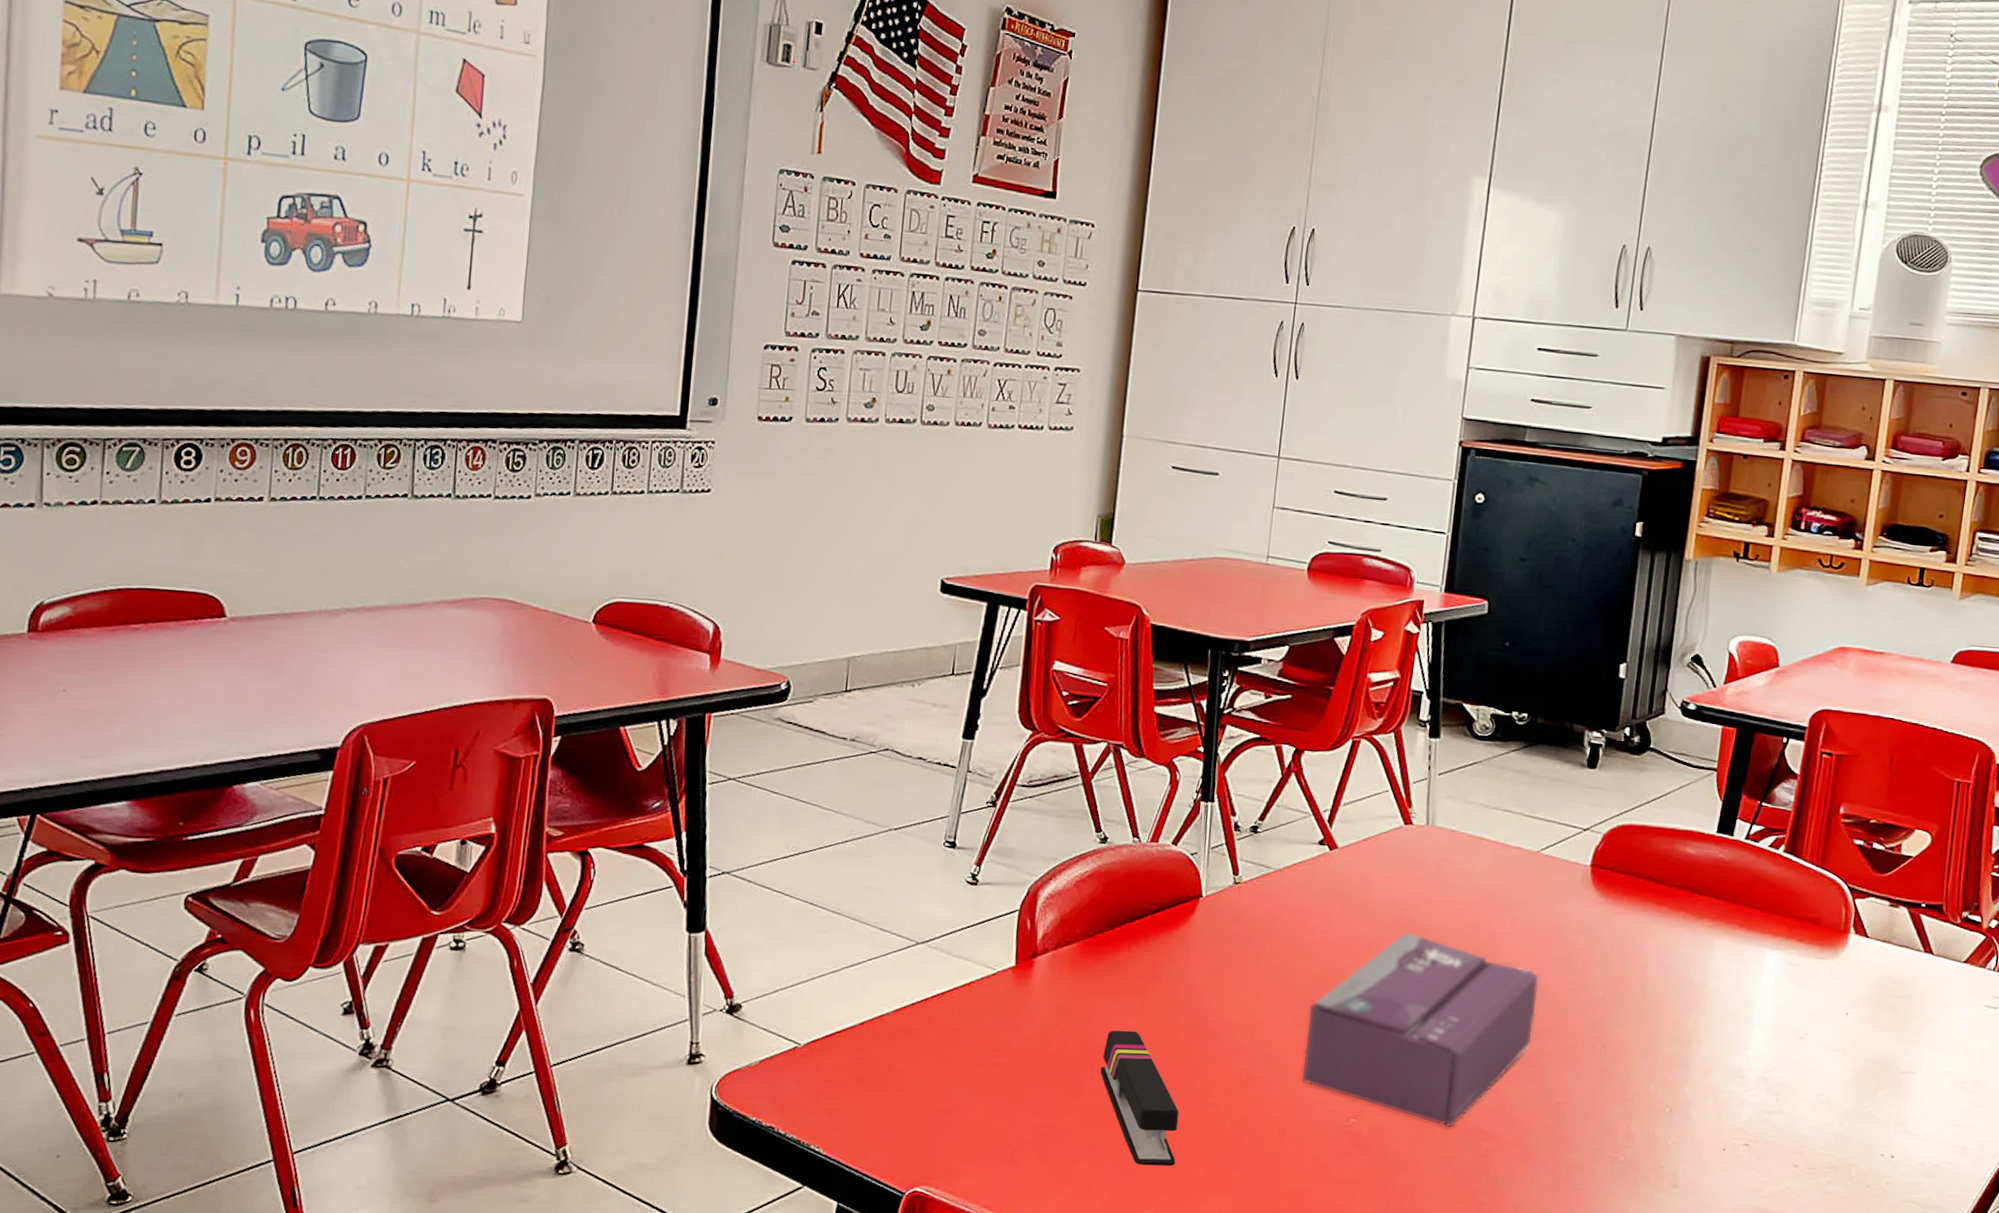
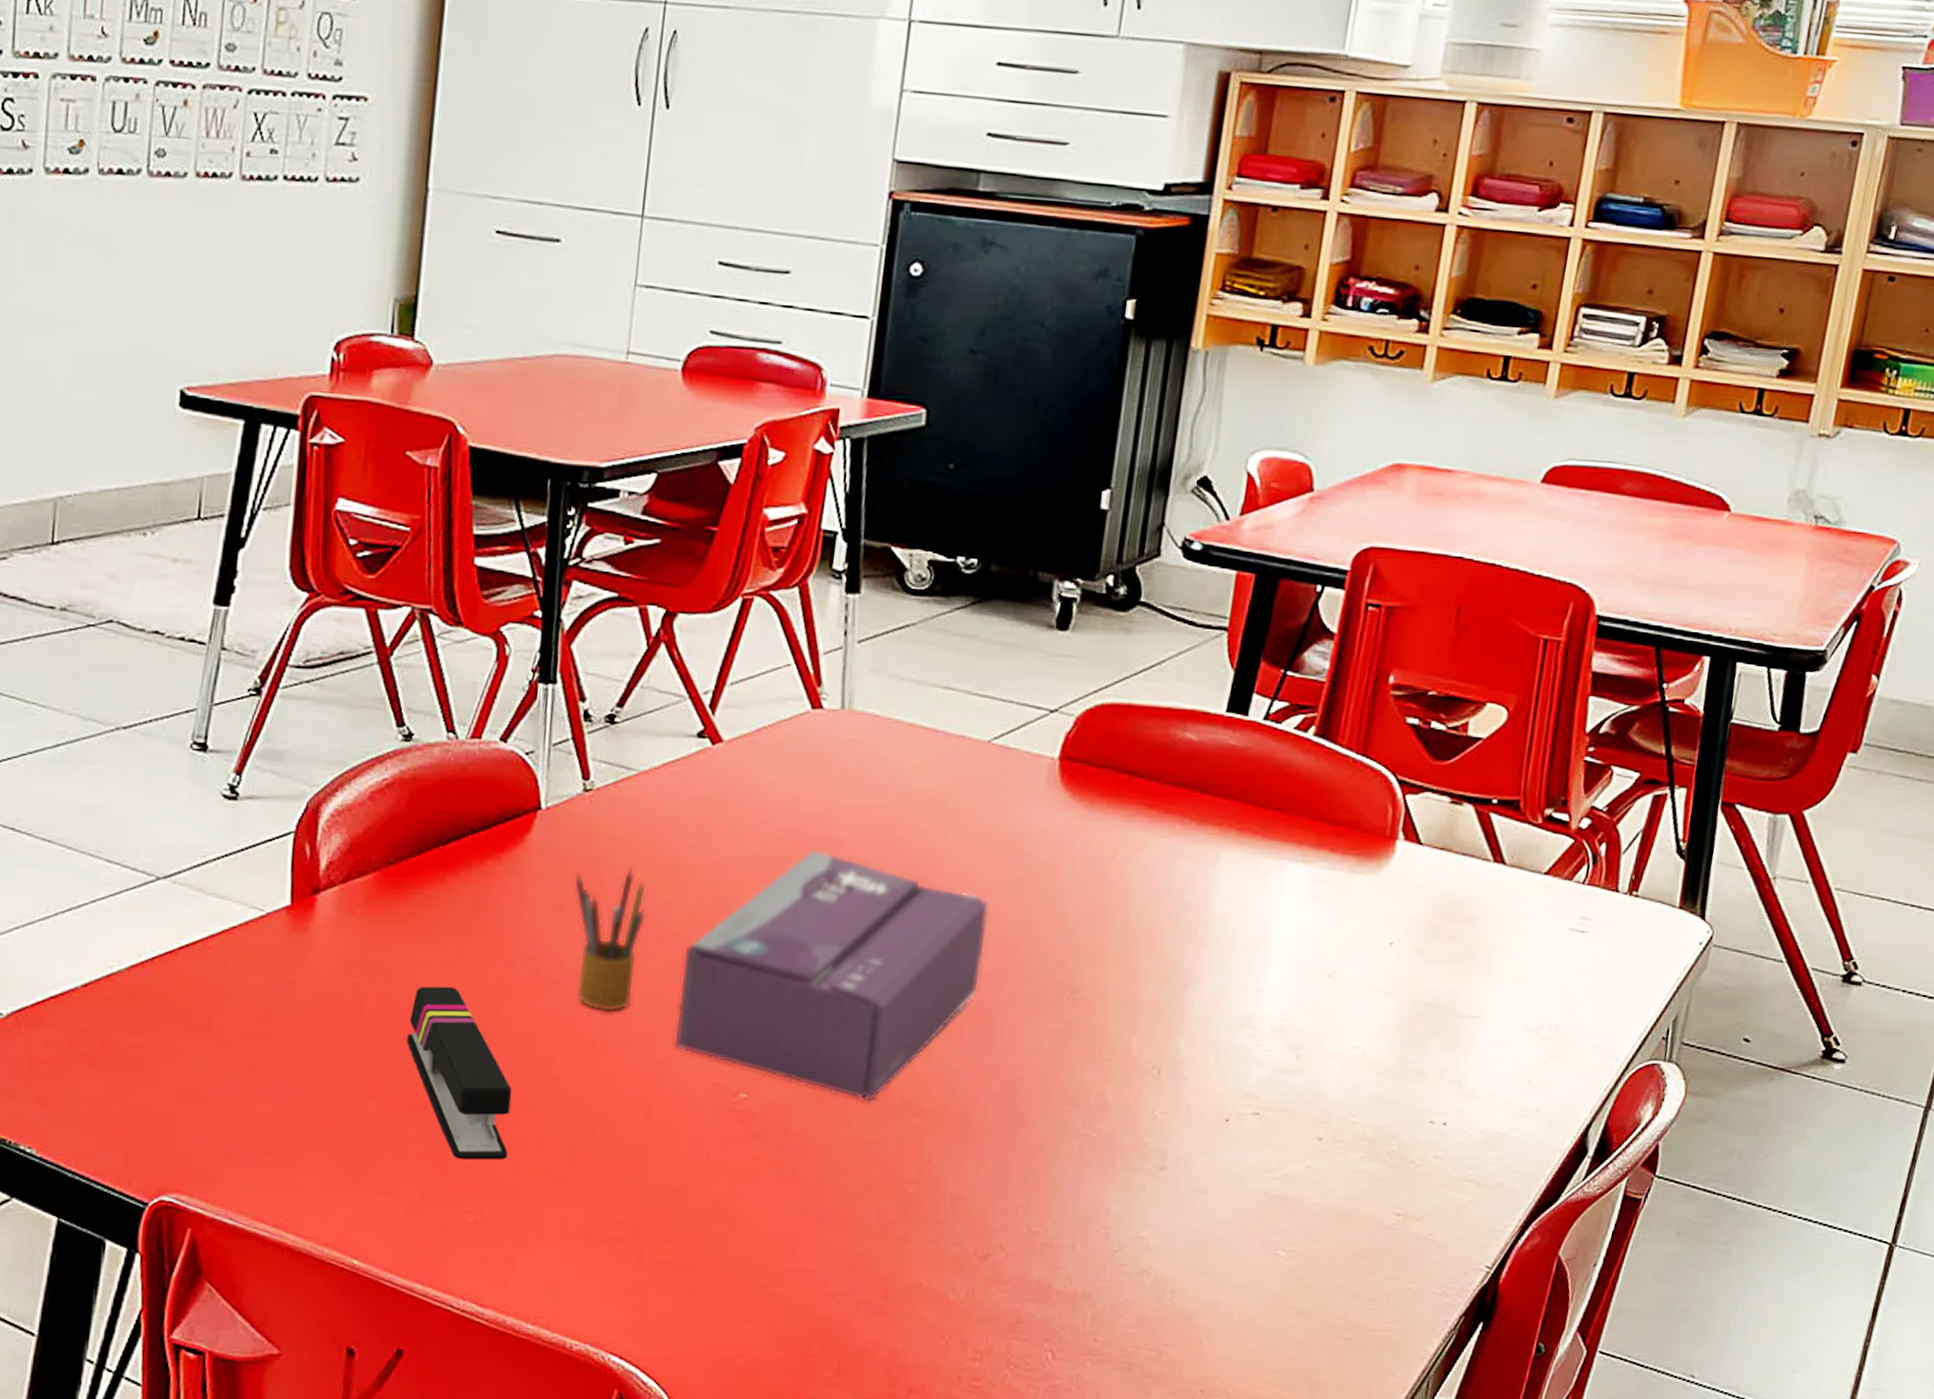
pencil box: none [1226,942,1281,1053] -> present [573,867,646,1012]

